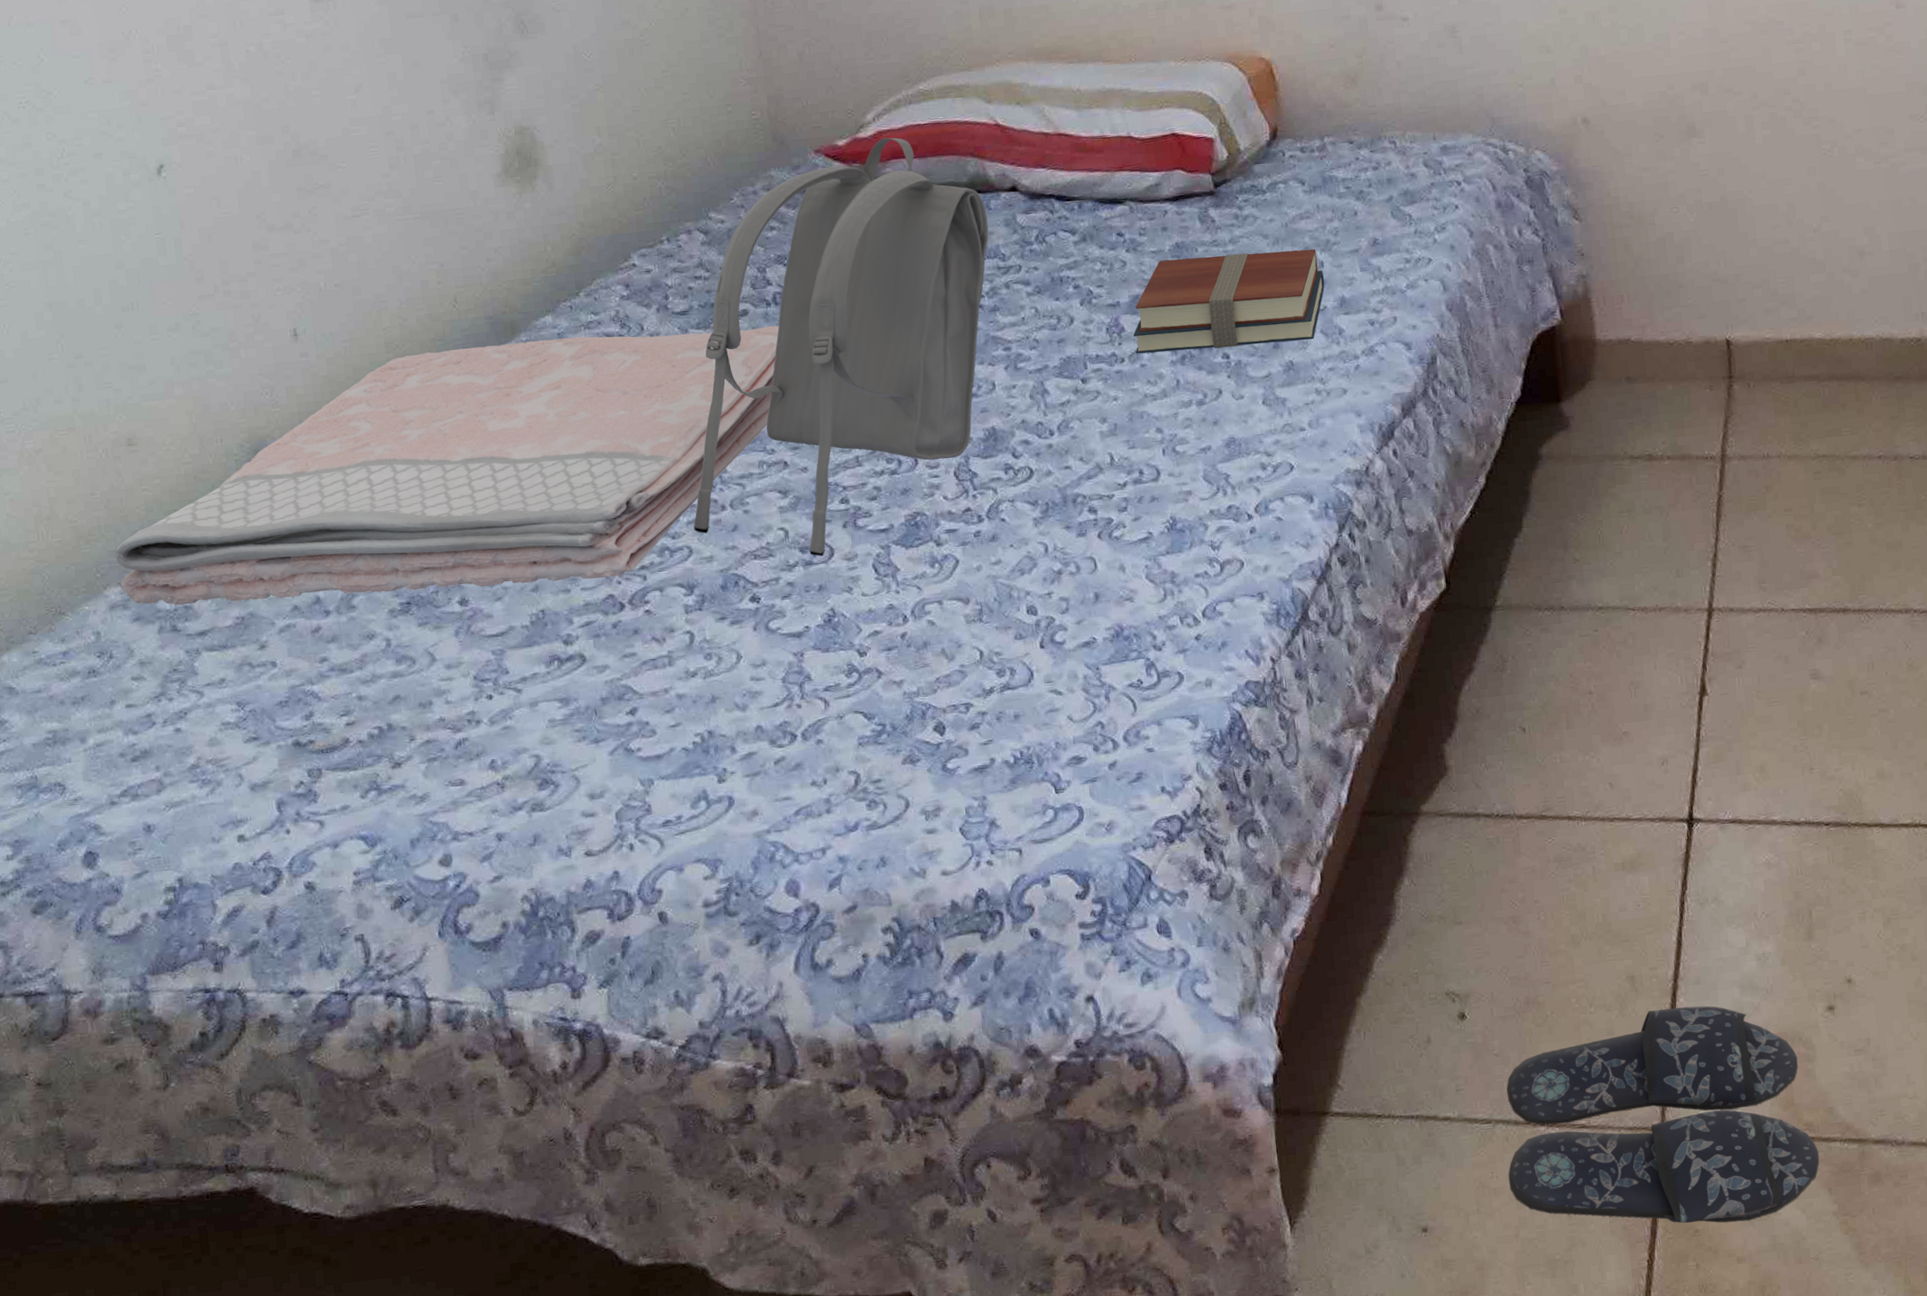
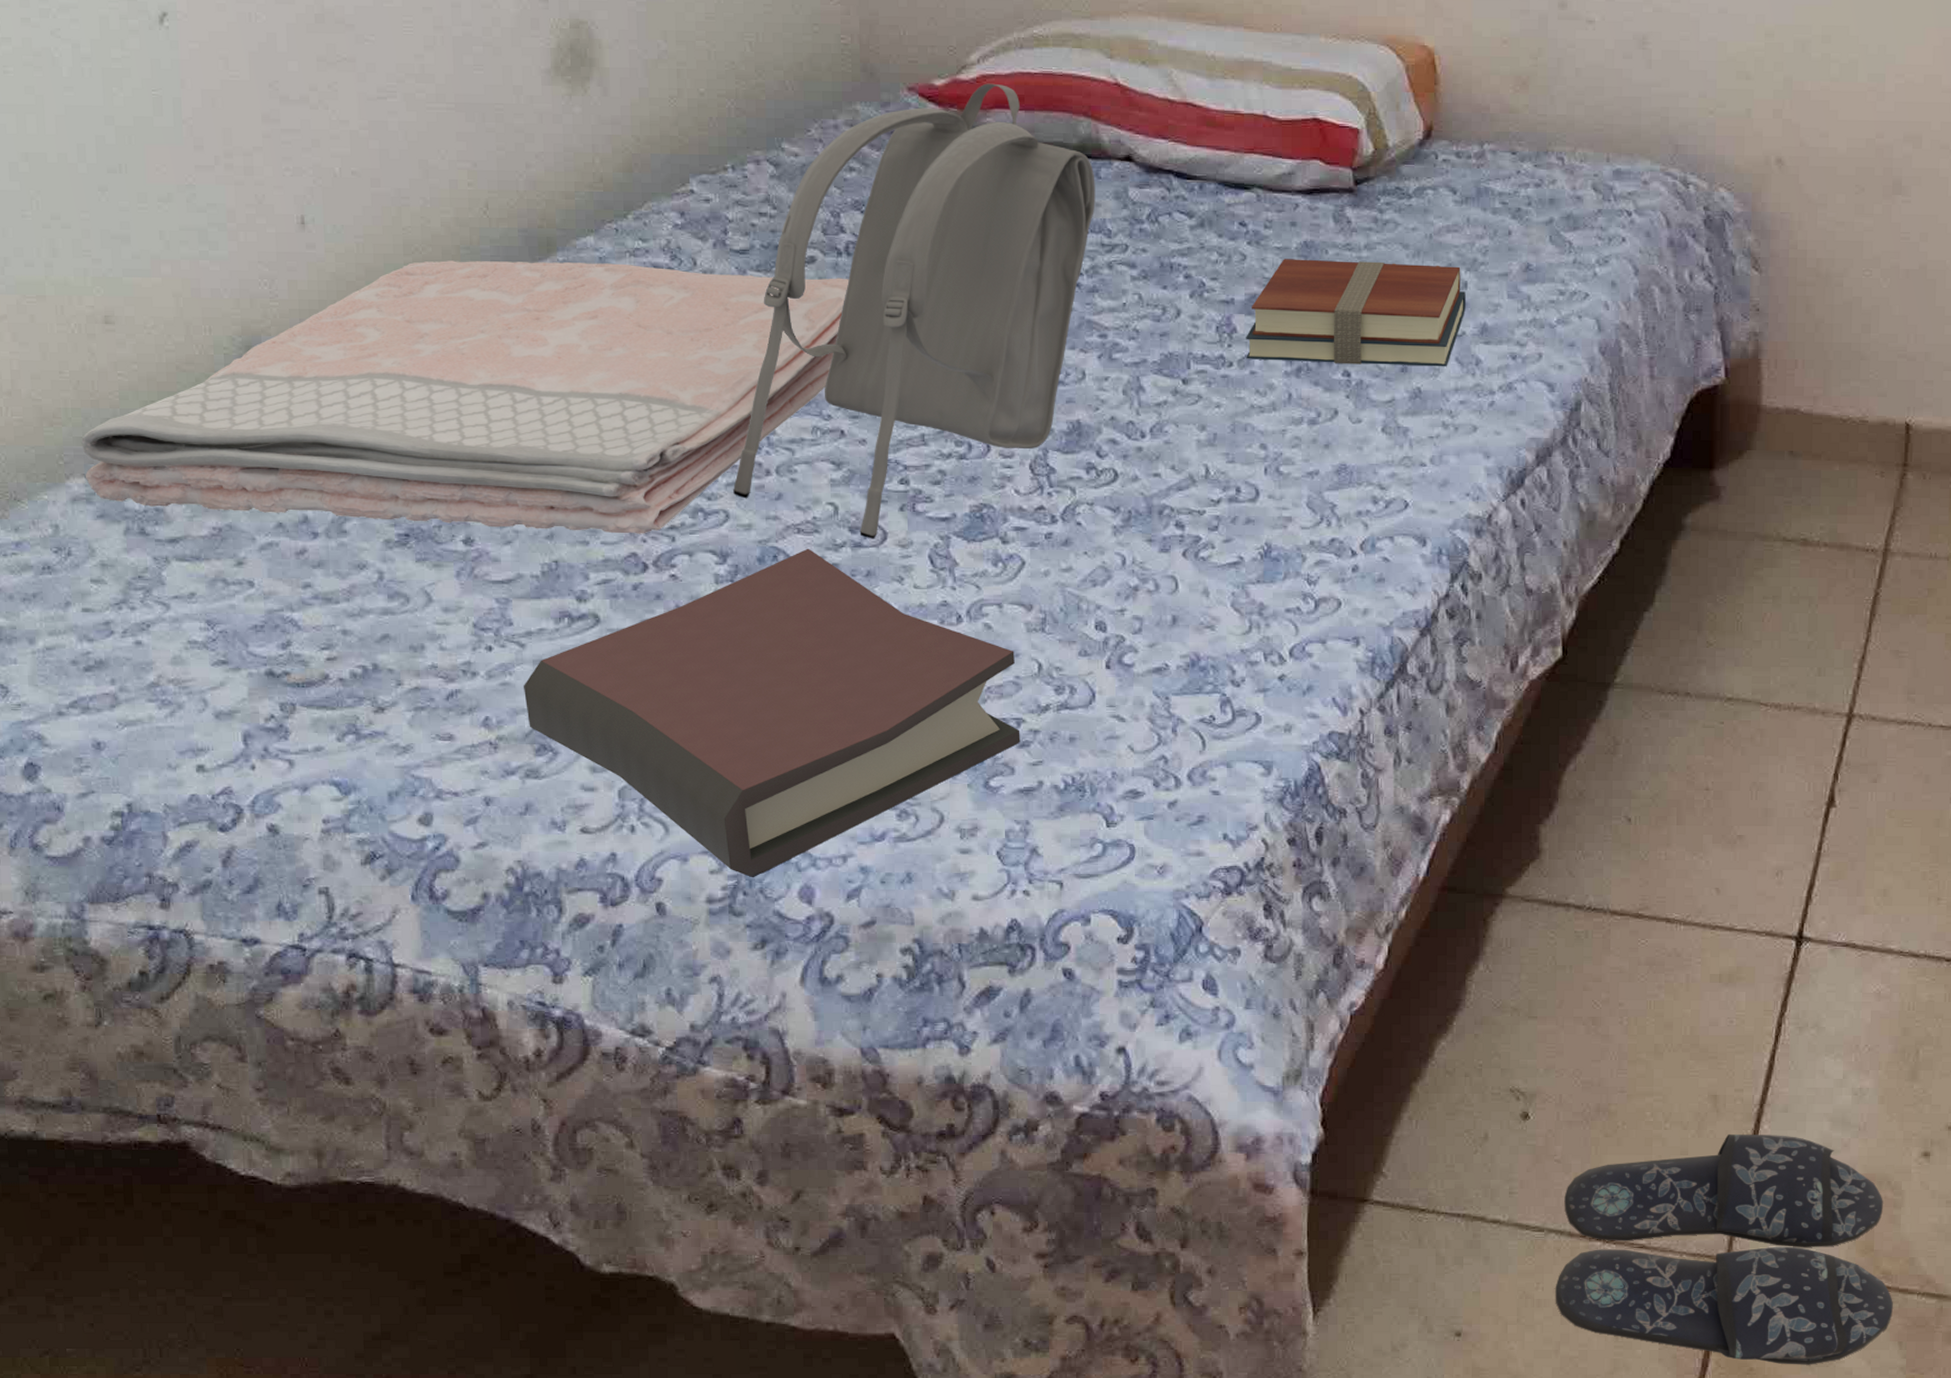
hardback book: none [522,571,971,879] -> present [523,548,1020,878]

